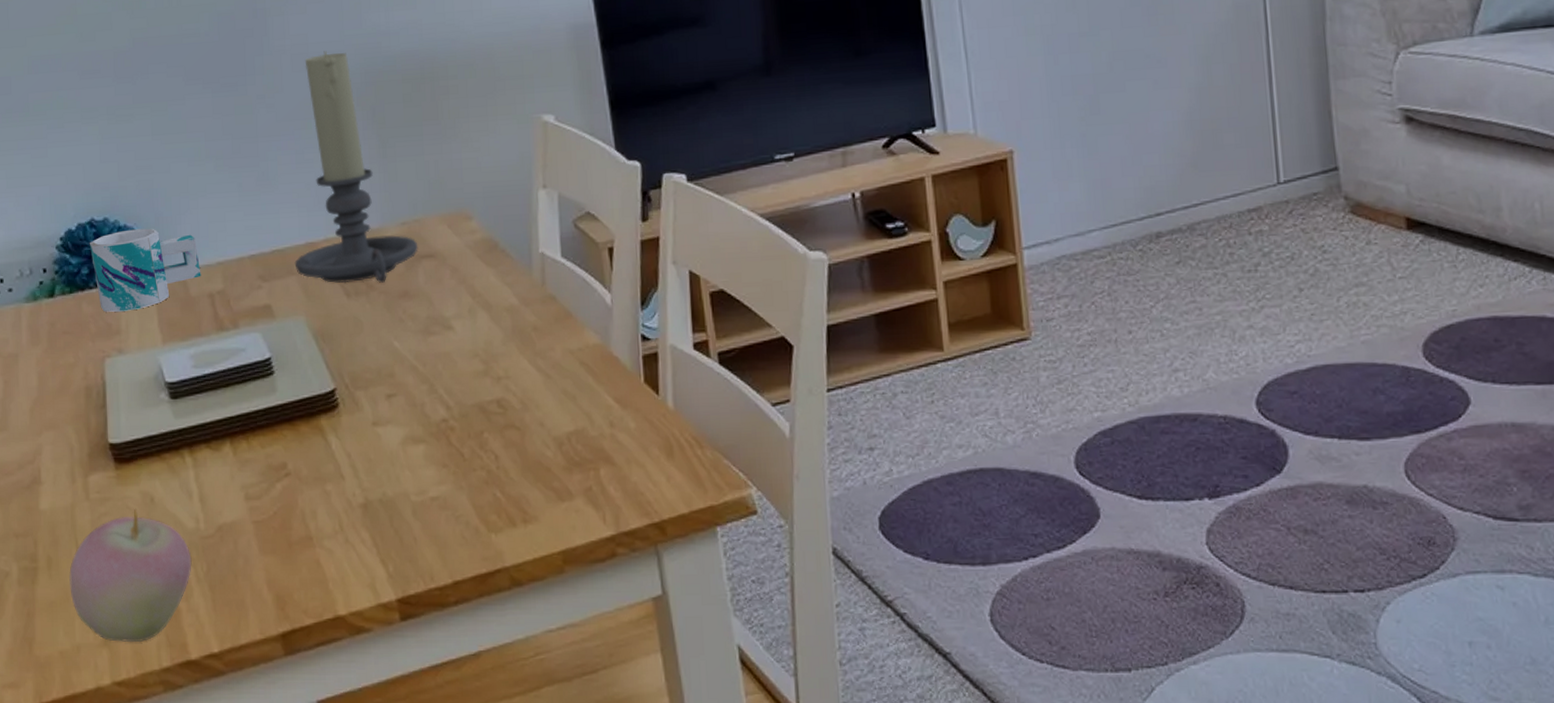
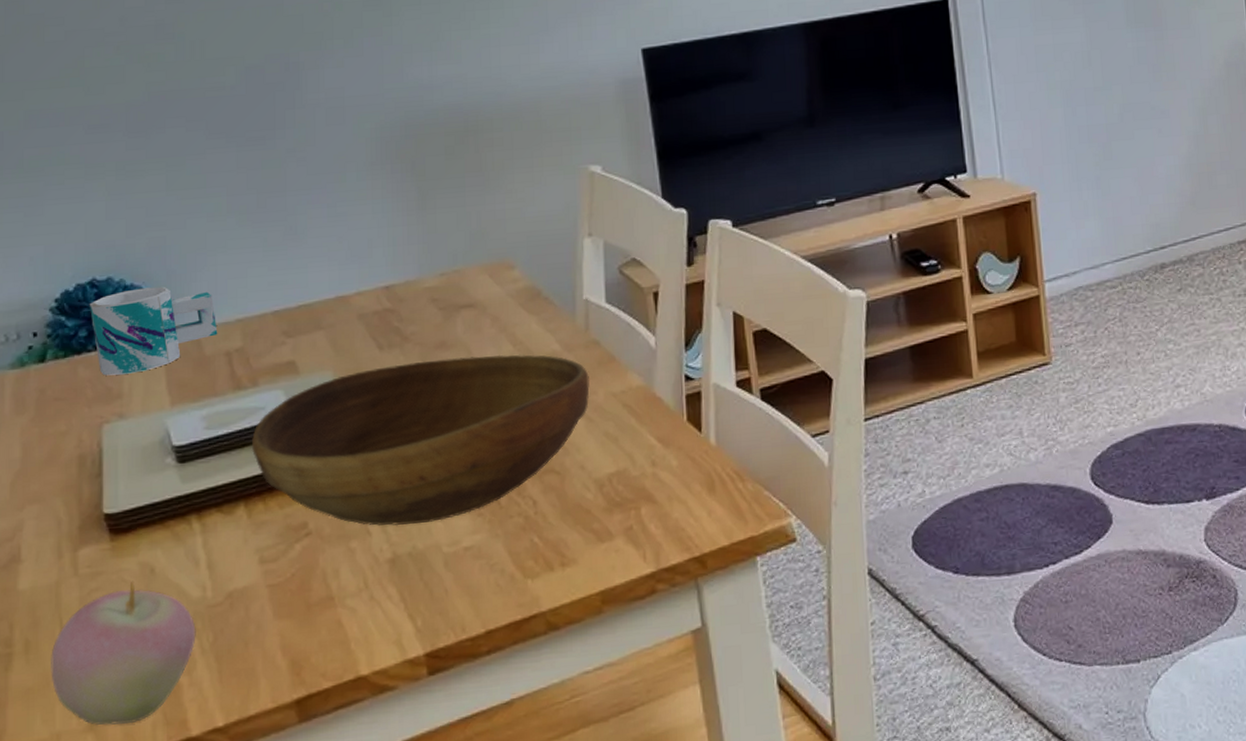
bowl: none [234,306,547,472] -> present [251,354,590,526]
candle holder: present [294,51,418,284] -> none [323,104,457,336]

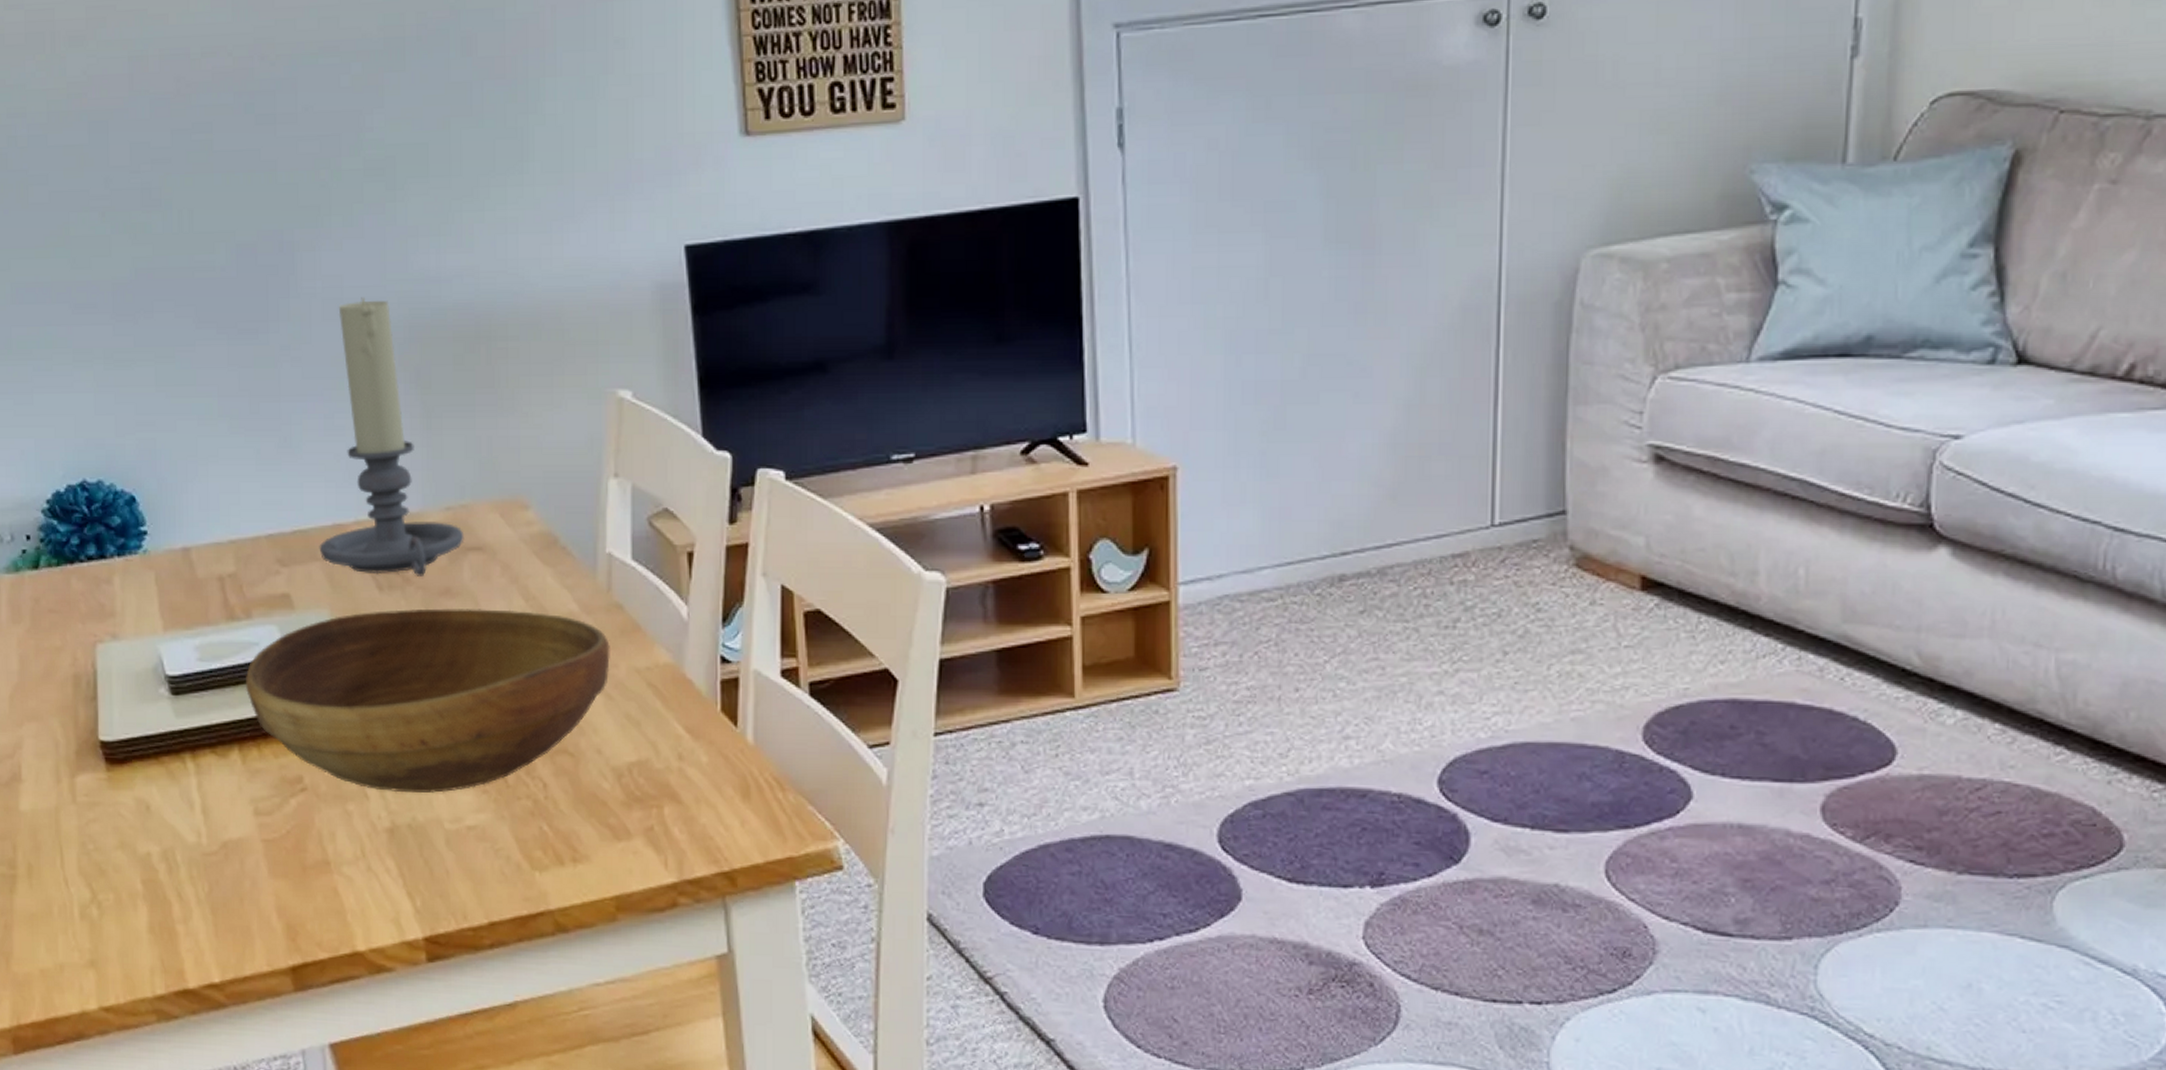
apple: present [51,581,196,725] -> none [52,816,192,966]
mug: present [89,286,218,376] -> none [80,496,210,591]
candle holder: none [323,104,457,336] -> present [319,297,464,576]

